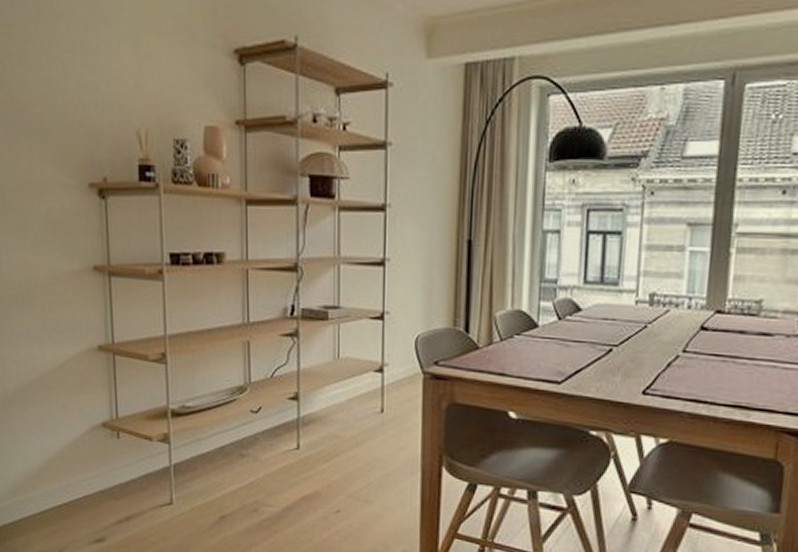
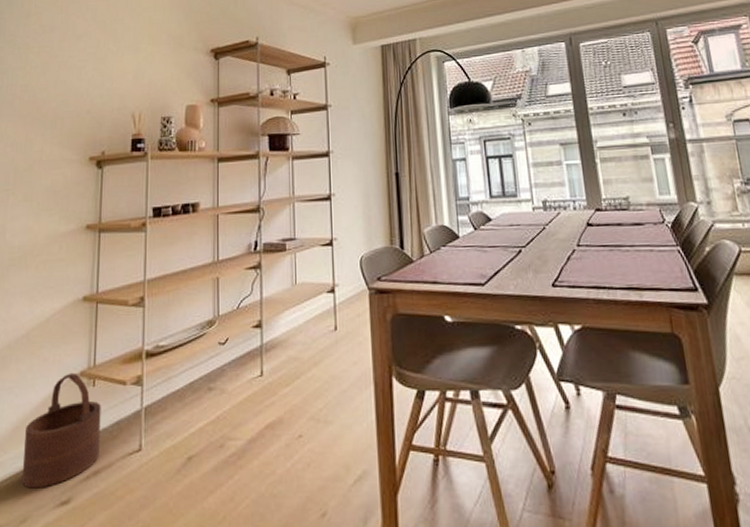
wooden bucket: none [52,422,130,525] -> present [21,372,101,489]

